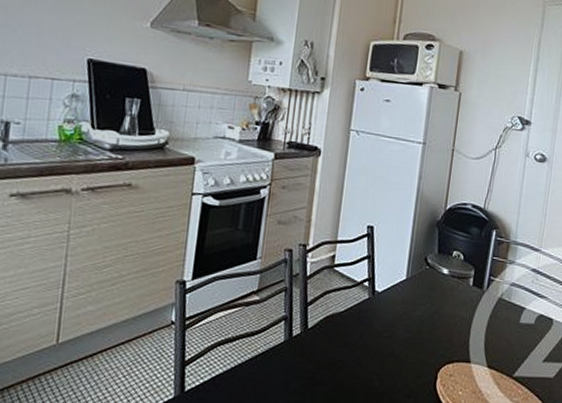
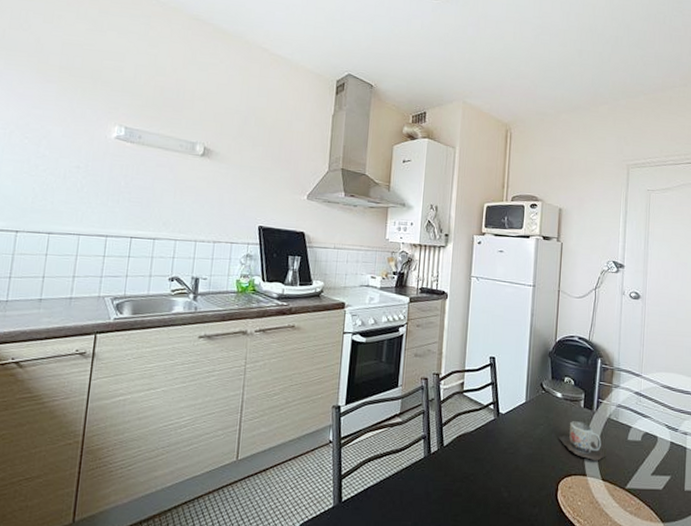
mug: none [442,301,493,345] -> present [559,421,605,460]

